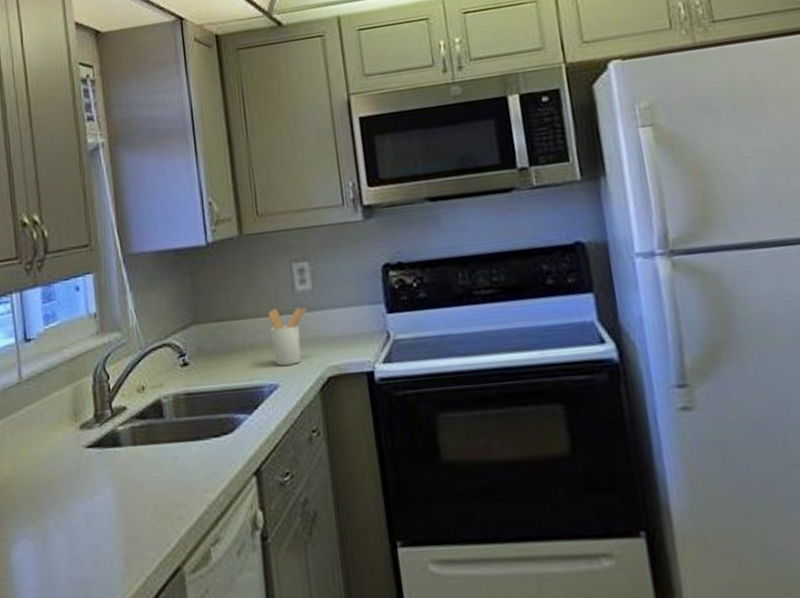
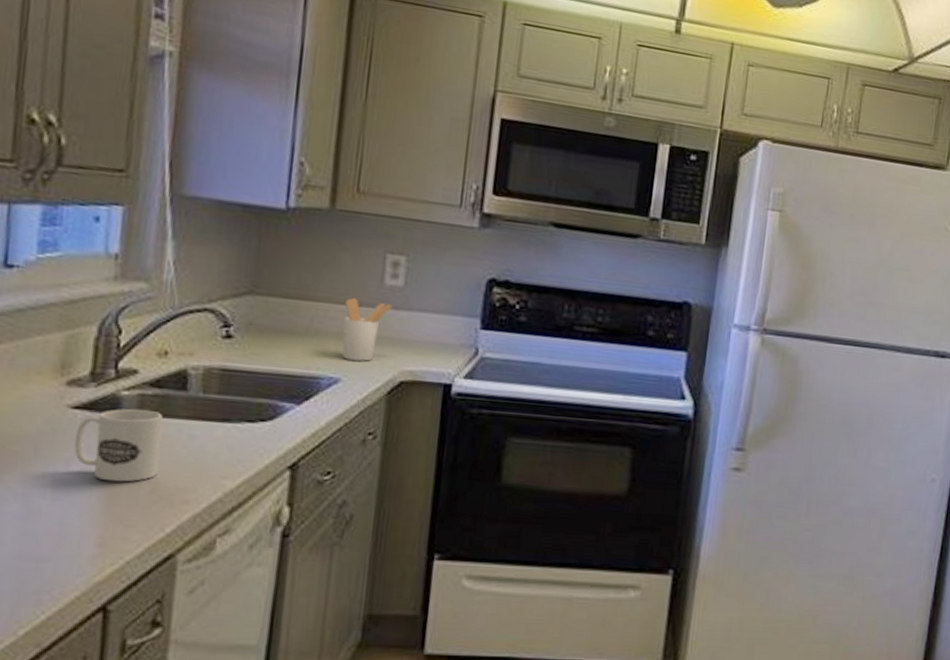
mug: none [93,439,156,507] -> present [74,408,162,482]

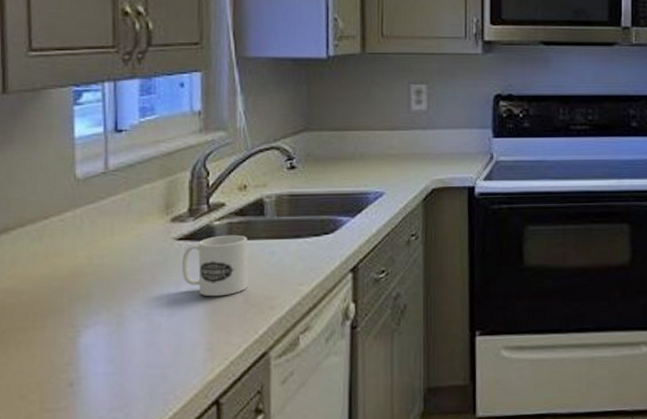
utensil holder: present [342,297,393,362] -> none [381,123,420,176]

